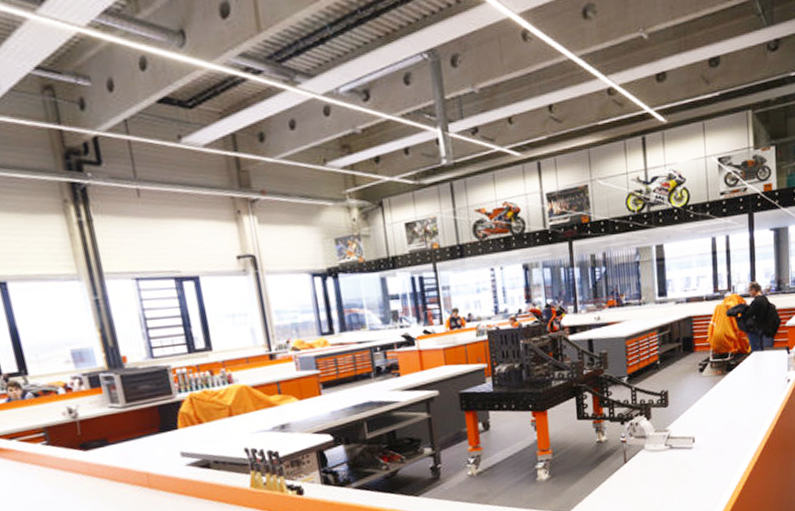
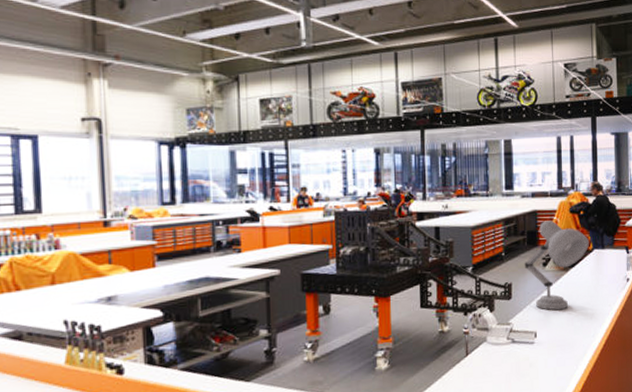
desk lamp: none [681,325,748,415] -> present [525,220,590,311]

